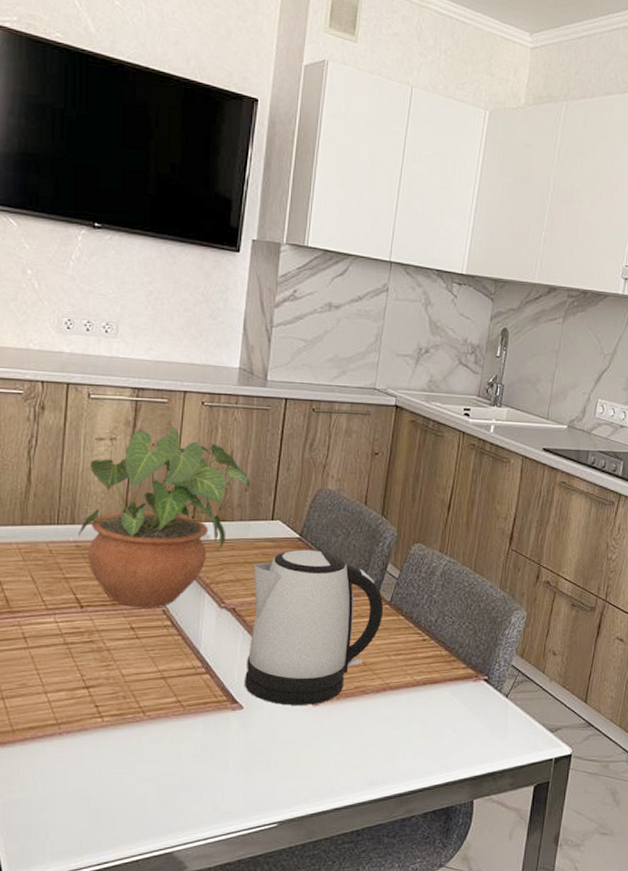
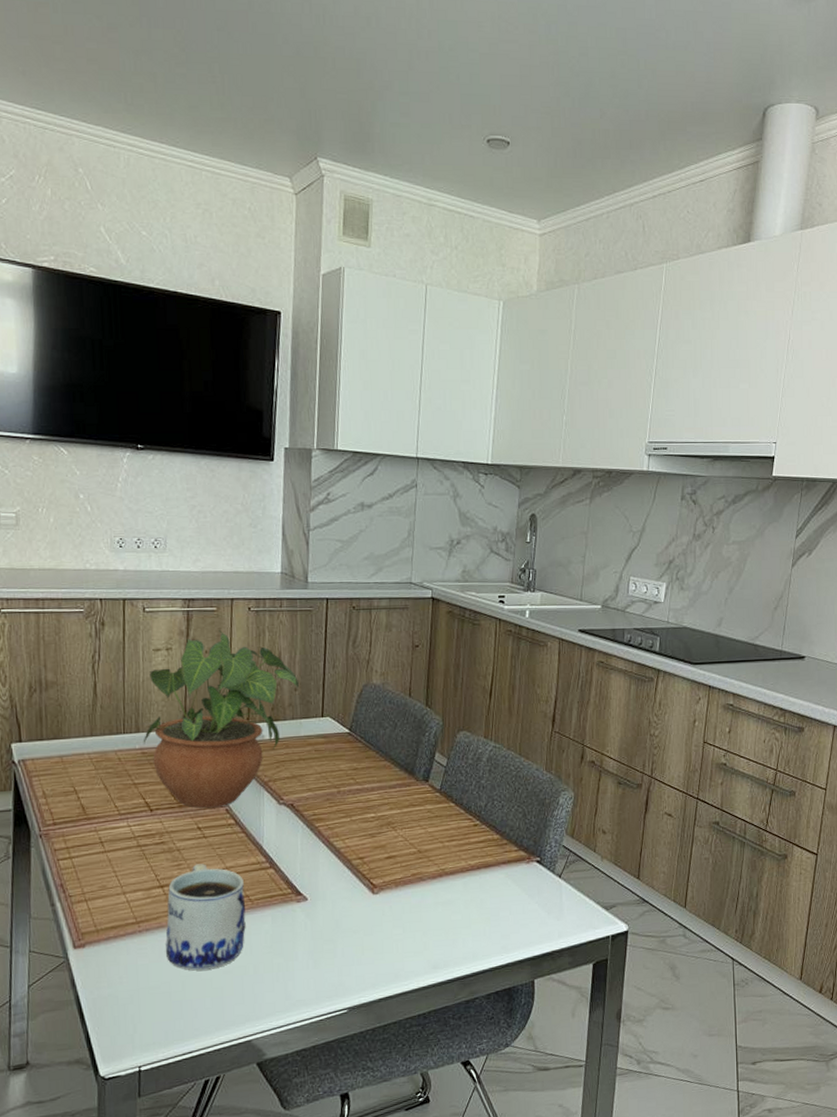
mug: none [87,665,176,777] -> present [166,864,246,971]
kettle: present [244,549,384,706] -> none [306,743,435,895]

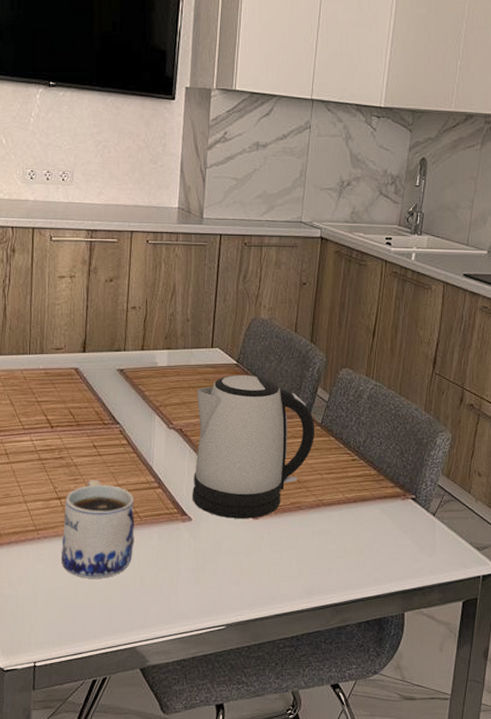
potted plant: present [143,629,299,808] -> none [46,260,191,428]
kettle: none [306,743,435,895] -> present [192,374,315,519]

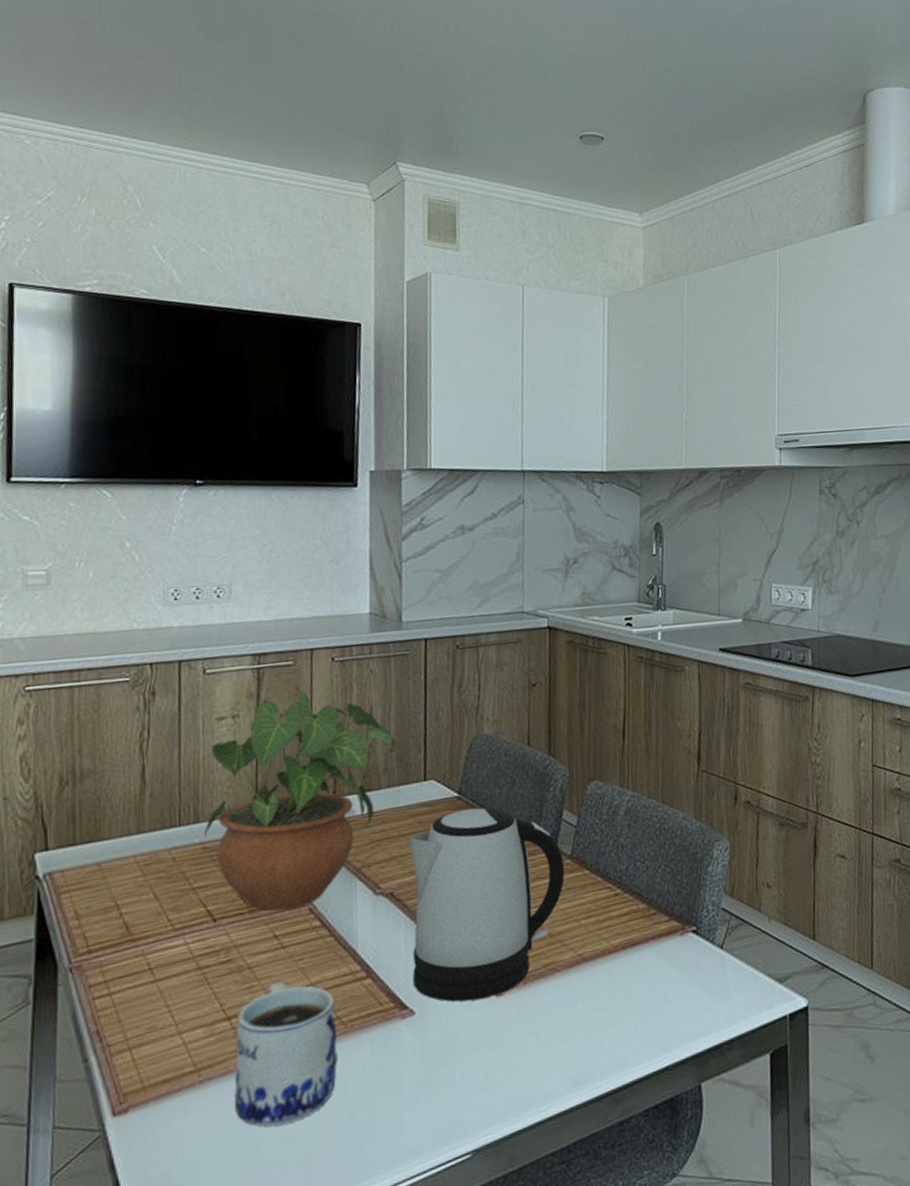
potted plant: none [46,260,191,428] -> present [203,686,395,911]

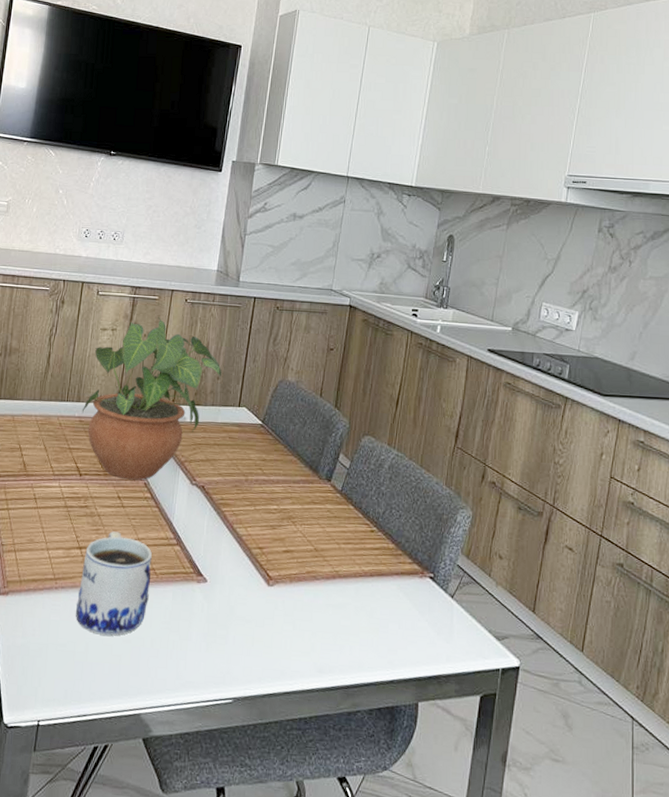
kettle: present [410,807,566,1002] -> none [208,435,335,585]

